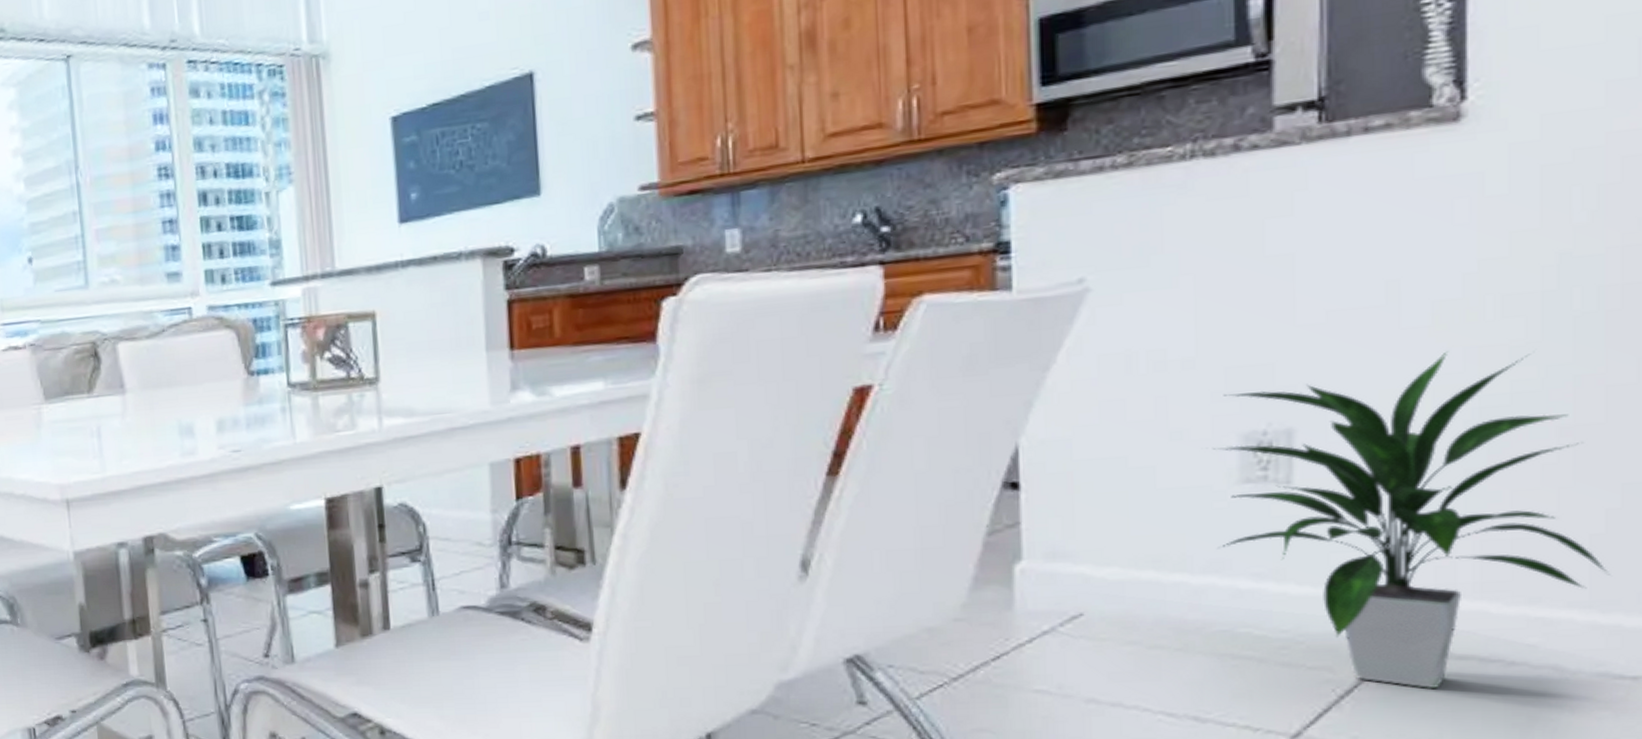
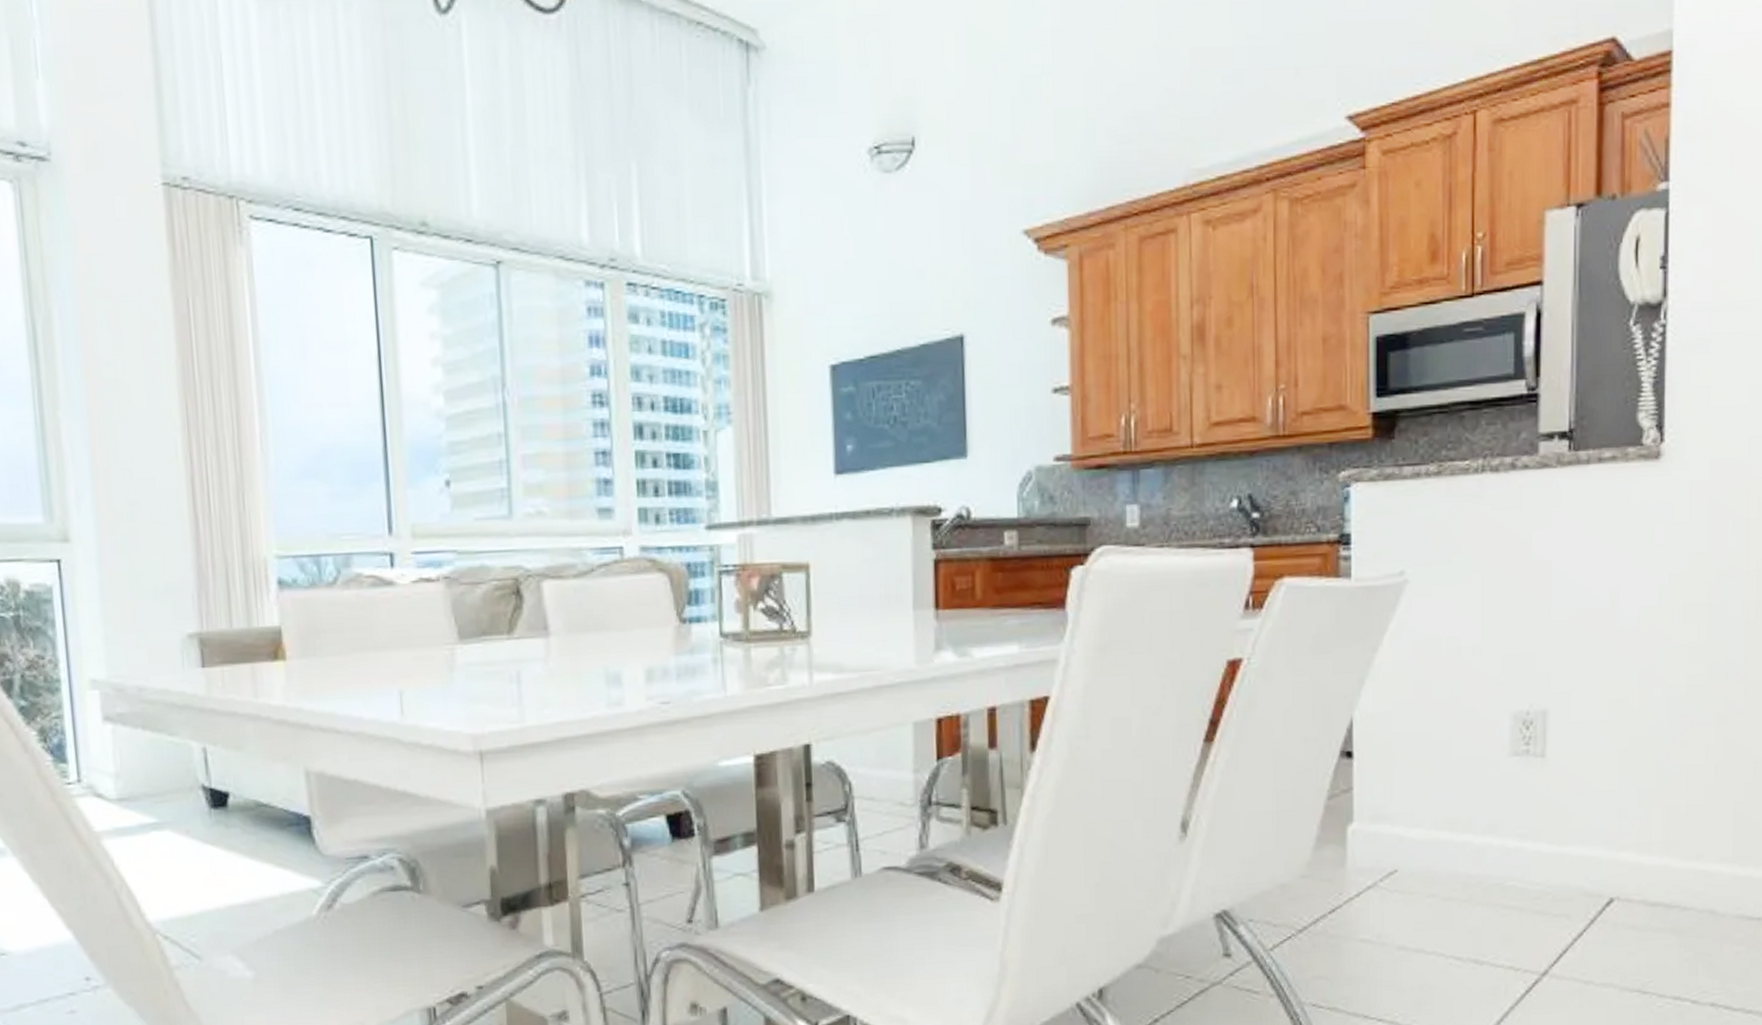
indoor plant: present [1212,351,1611,690] -> none [1492,649,1746,932]

